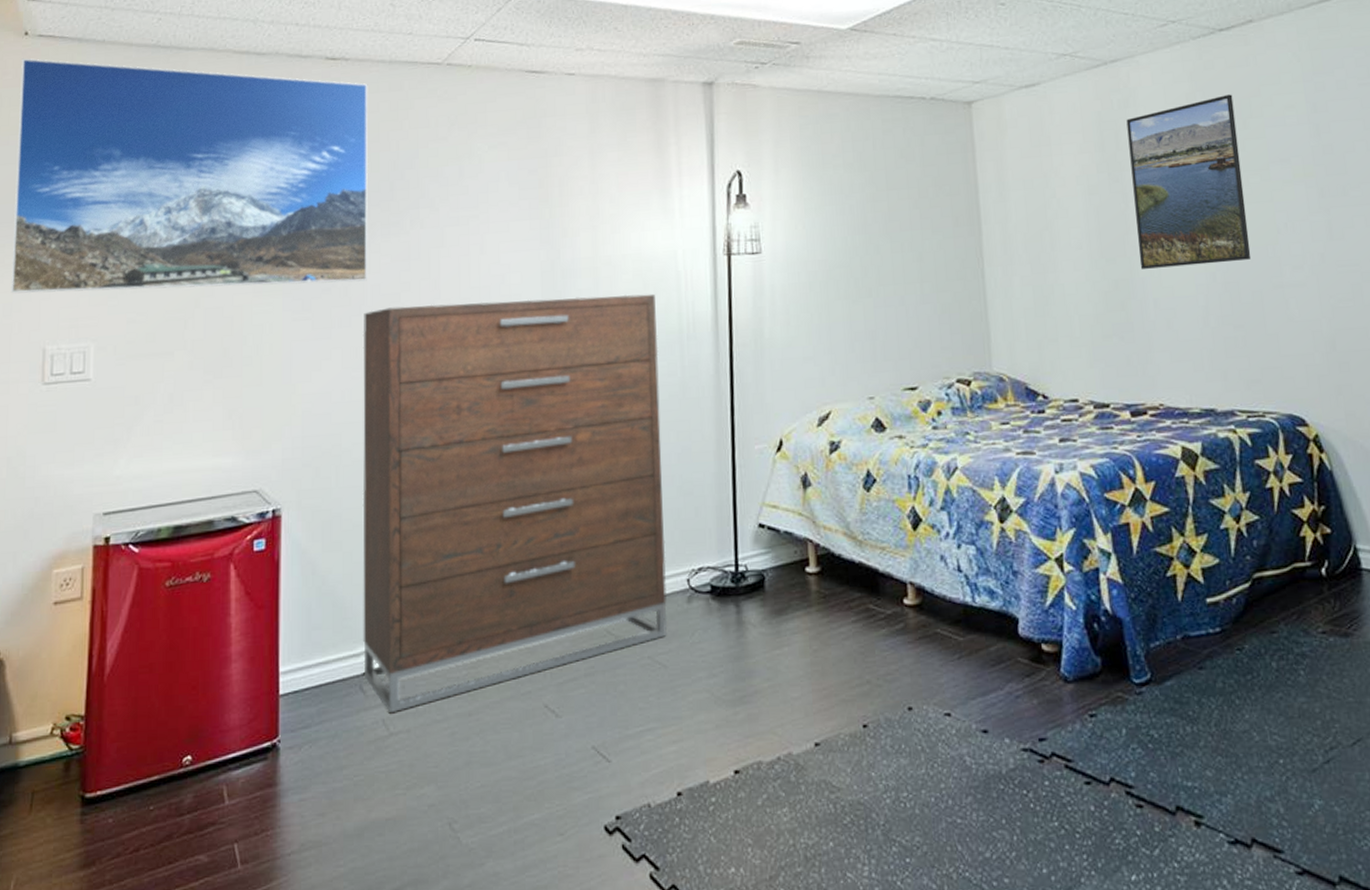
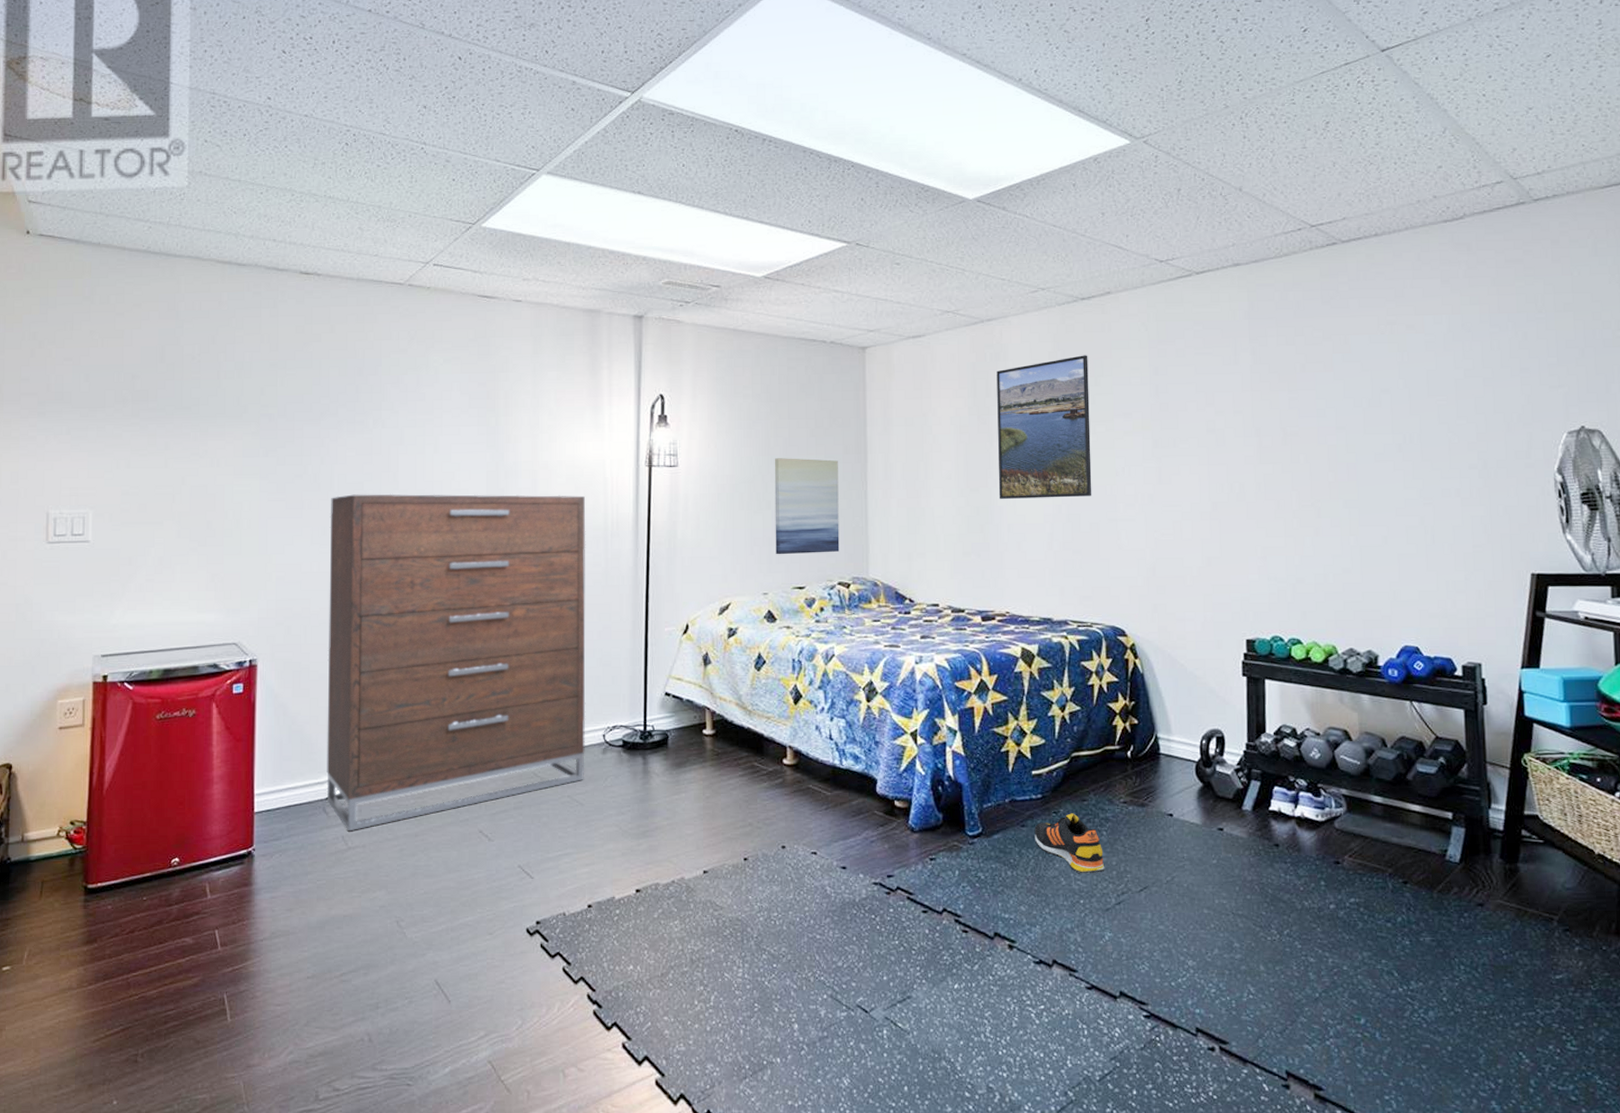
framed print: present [10,58,369,294] -> none [17,254,338,471]
wall art: none [873,234,956,351] -> present [774,458,840,555]
shoe: none [1214,649,1307,726] -> present [1034,813,1105,874]

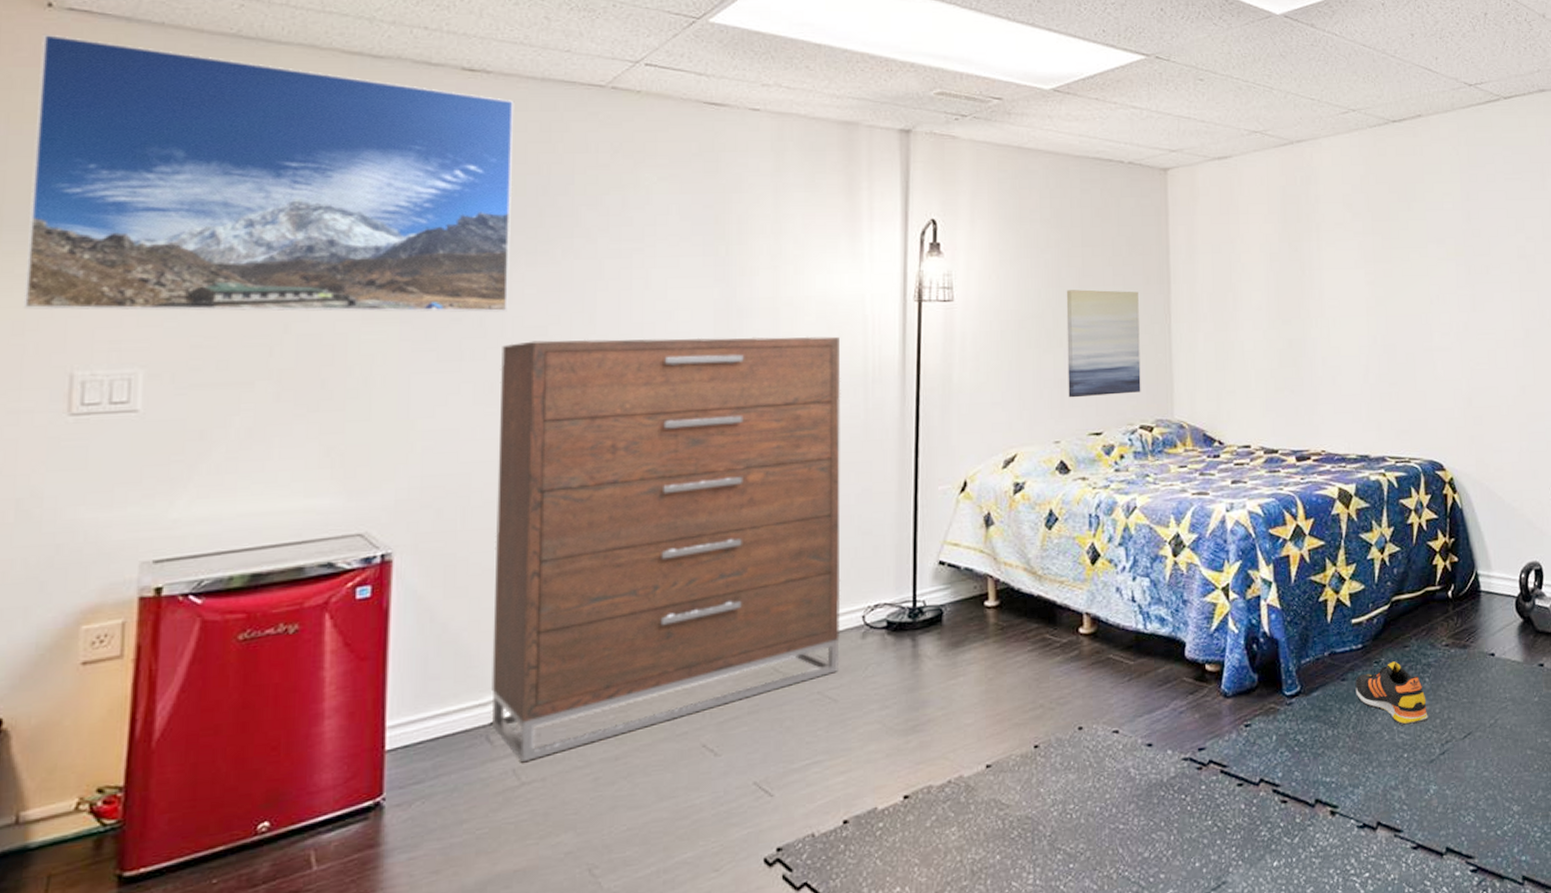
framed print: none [17,254,338,471] -> present [23,34,515,313]
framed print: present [996,355,1092,499] -> none [1307,179,1408,330]

